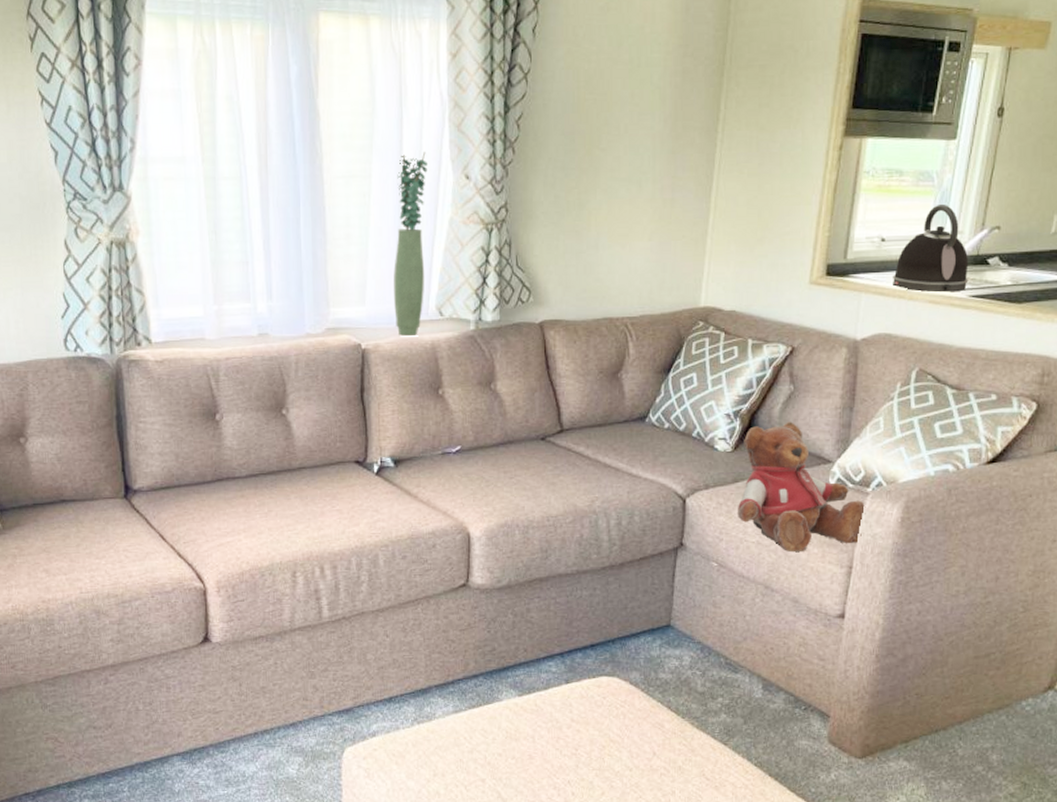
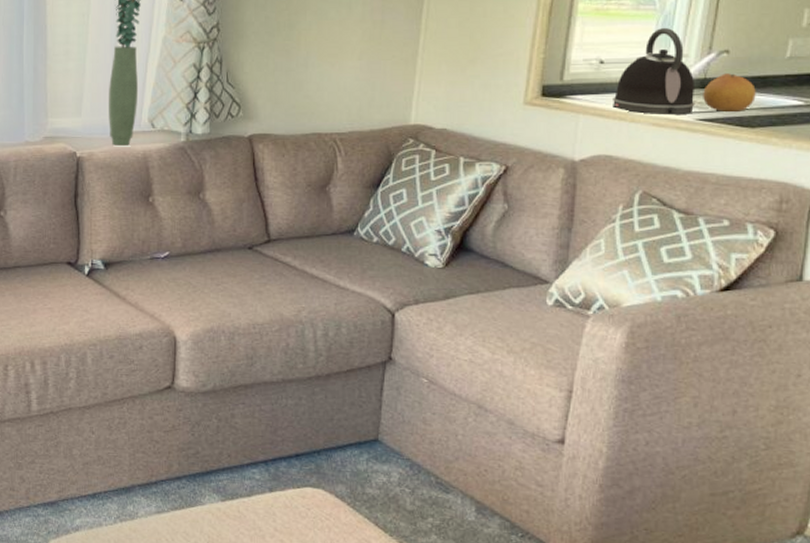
teddy bear: present [737,422,866,553] -> none [448,240,587,373]
fruit: none [975,249,1023,288] -> present [703,73,756,111]

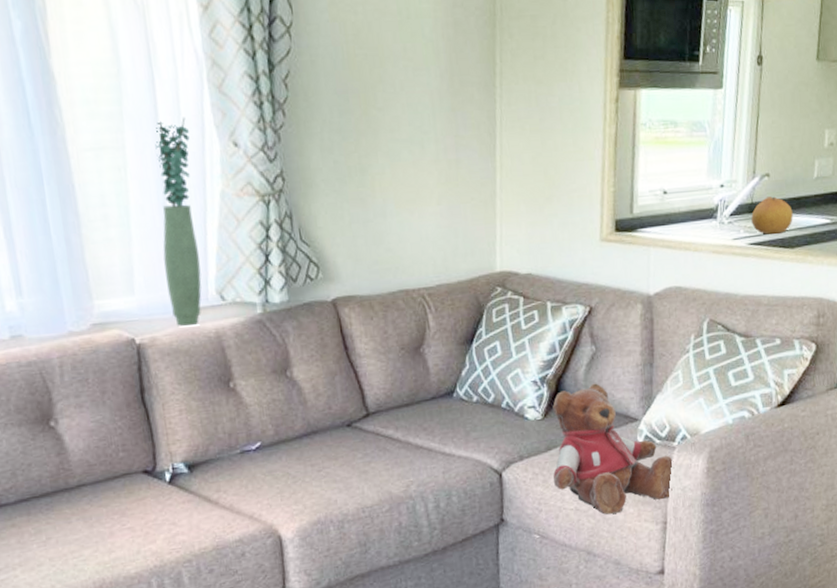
teddy bear: none [448,240,587,373] -> present [553,383,674,516]
kettle: present [613,27,695,114] -> none [677,153,746,242]

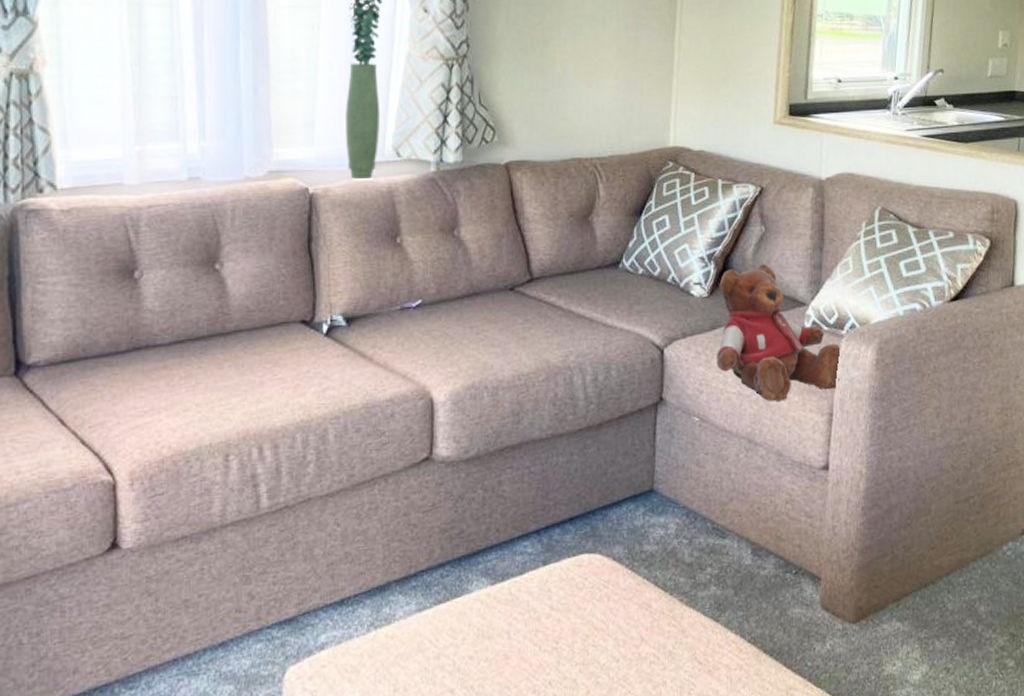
fruit: present [751,196,793,234] -> none [925,91,967,128]

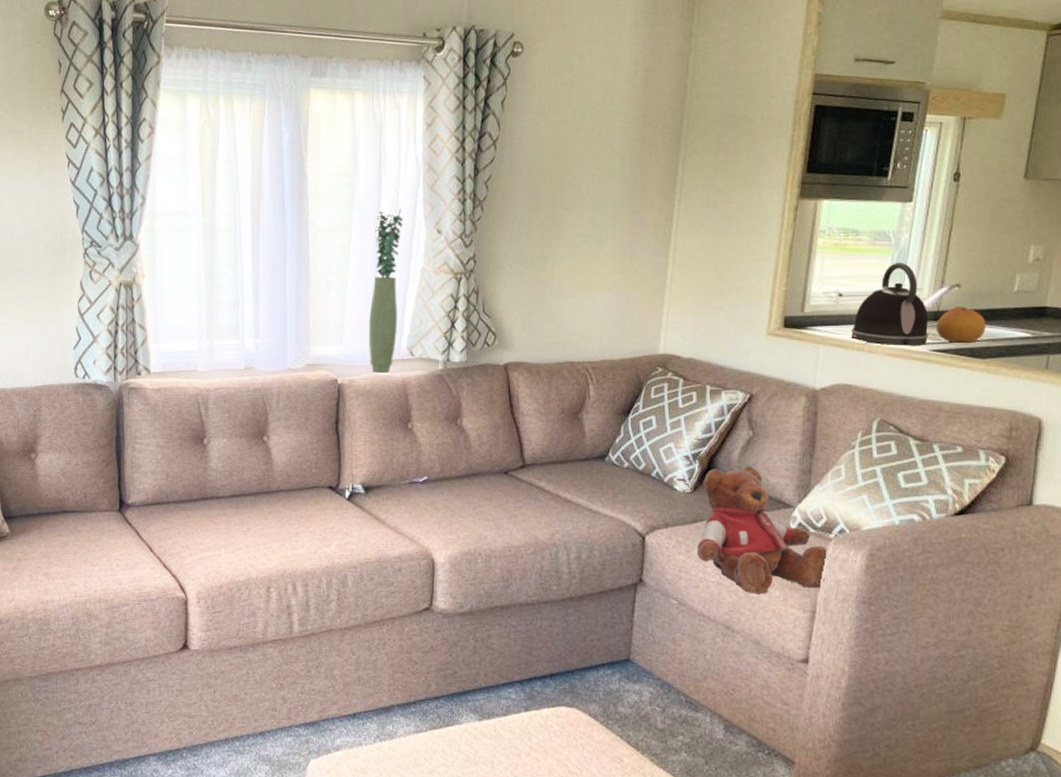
kettle: none [851,47,920,132] -> present [851,262,929,345]
fruit: none [925,91,967,128] -> present [936,306,986,343]

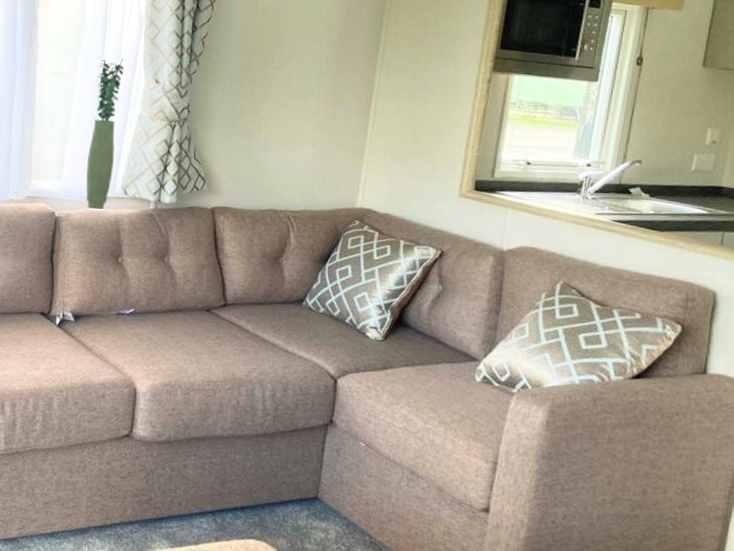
teddy bear: present [696,466,829,595] -> none [385,318,511,443]
kettle: present [851,262,929,345] -> none [538,136,611,215]
fruit: present [936,306,986,343] -> none [618,181,665,216]

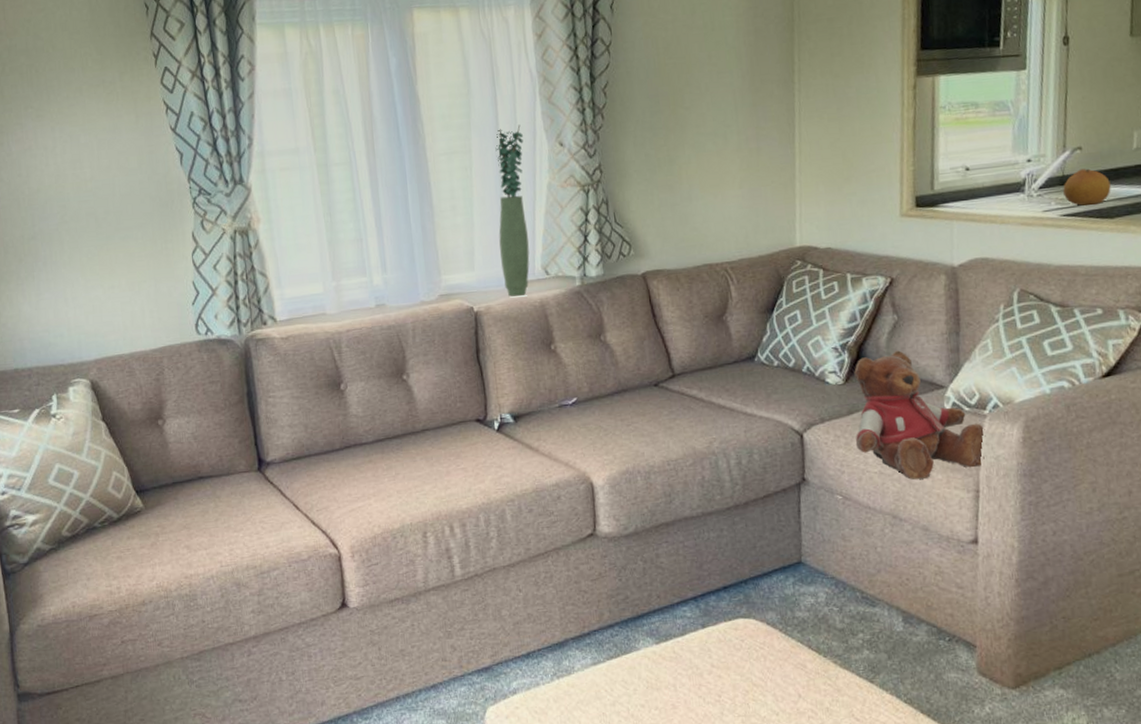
teddy bear: none [385,318,511,443] -> present [854,350,986,481]
fruit: none [618,181,665,216] -> present [1063,168,1111,206]

